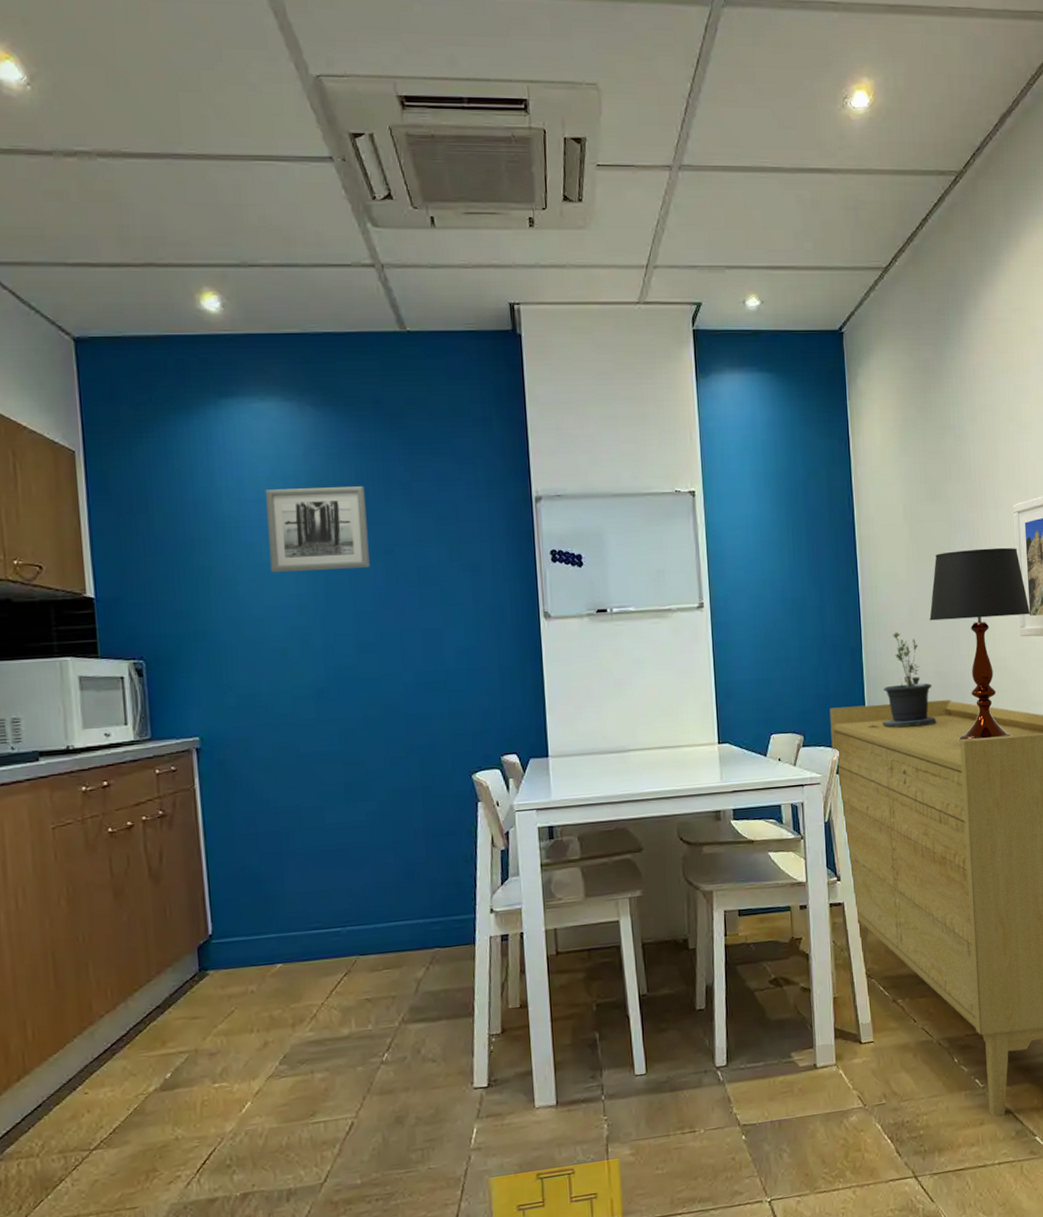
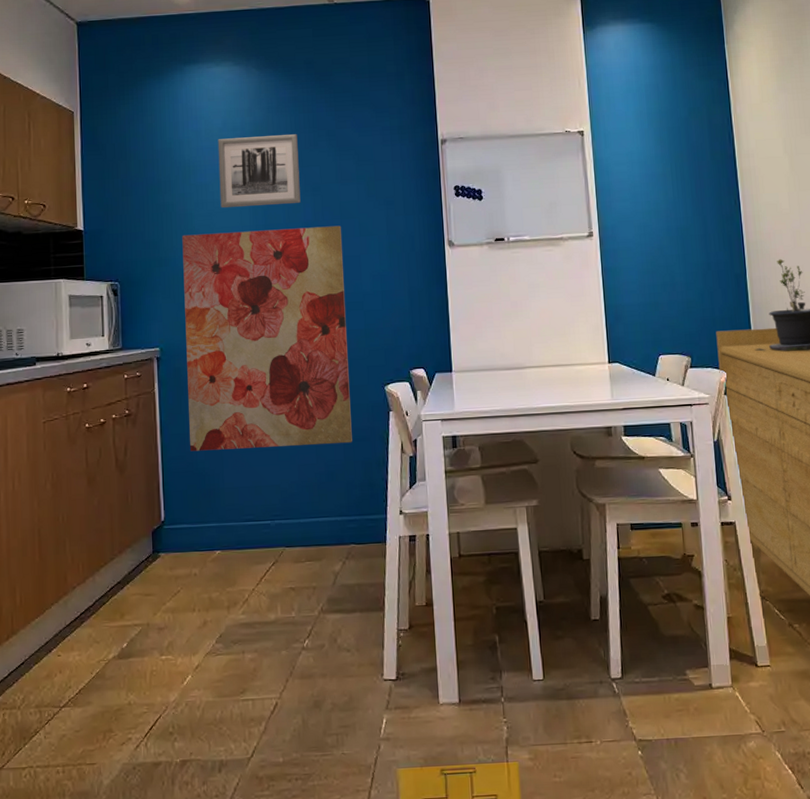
wall art: none [223,594,435,855] -> present [182,225,352,452]

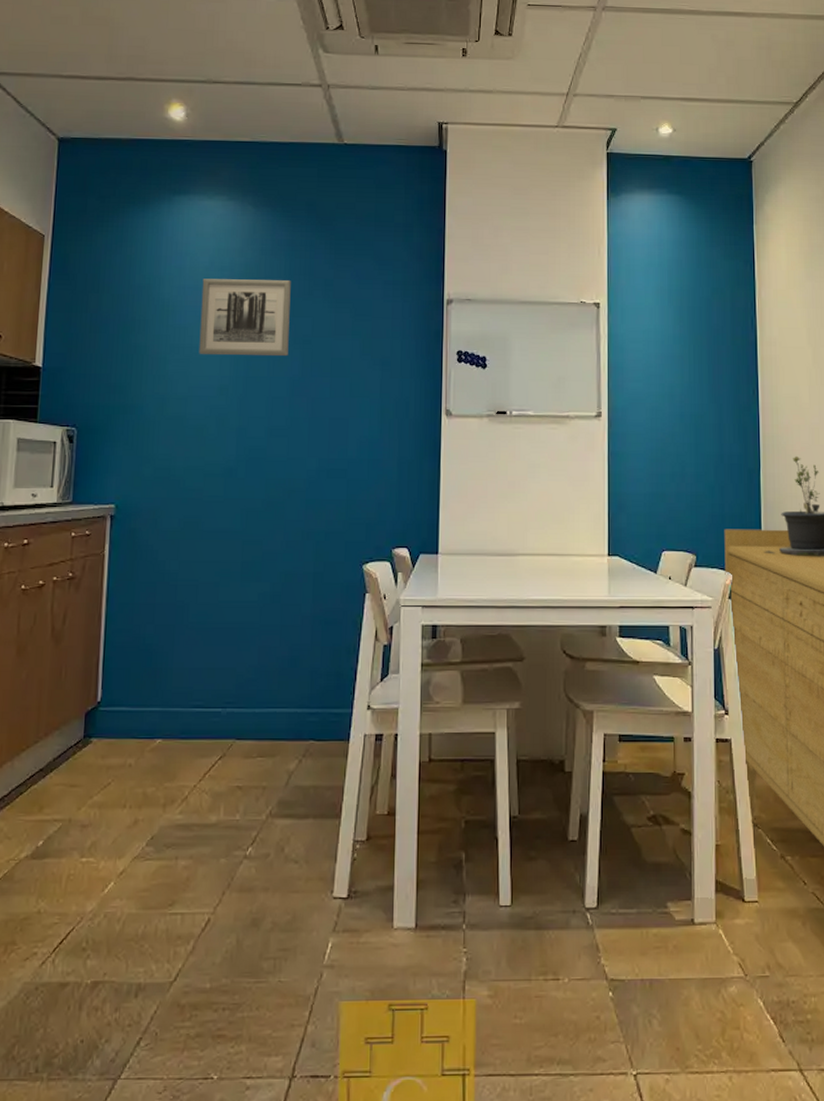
wall art: present [182,225,352,452] -> none [138,381,331,626]

